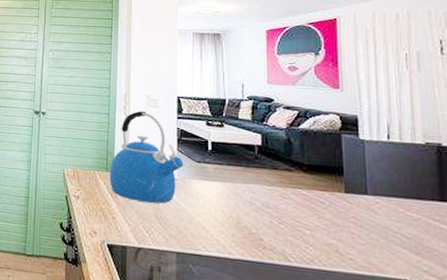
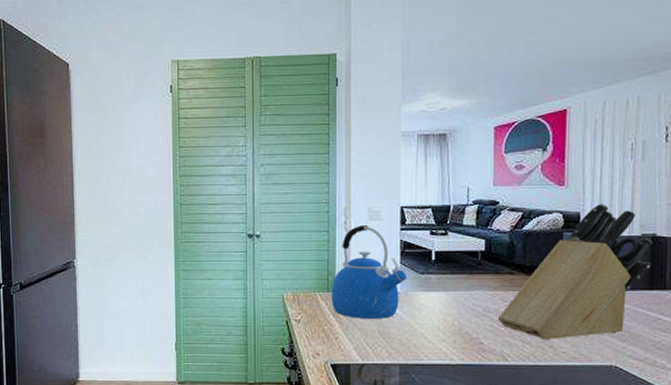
knife block: none [277,108,441,246] -> present [497,203,653,341]

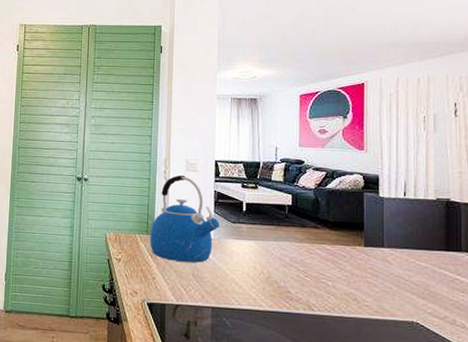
knife block: present [497,203,653,341] -> none [304,167,448,293]

